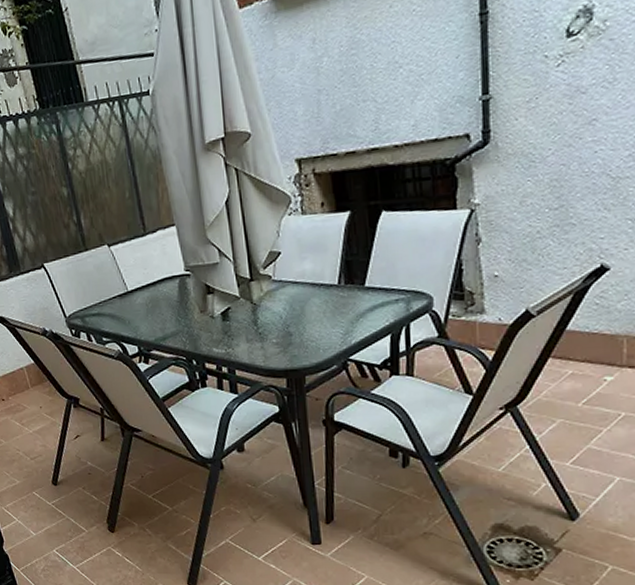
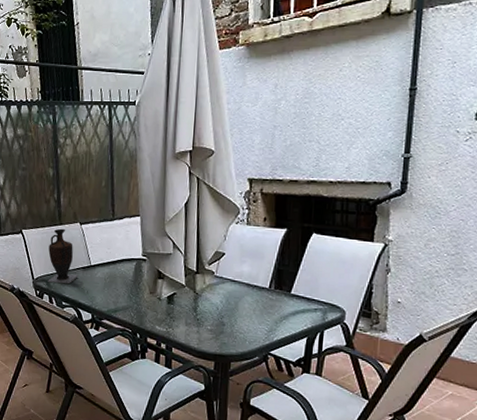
vase: none [77,254,116,319] -> present [47,228,78,284]

